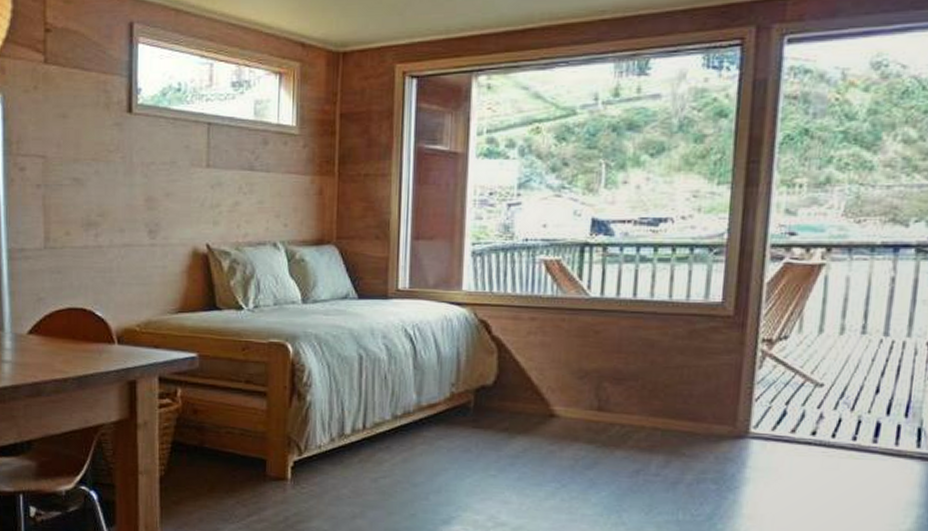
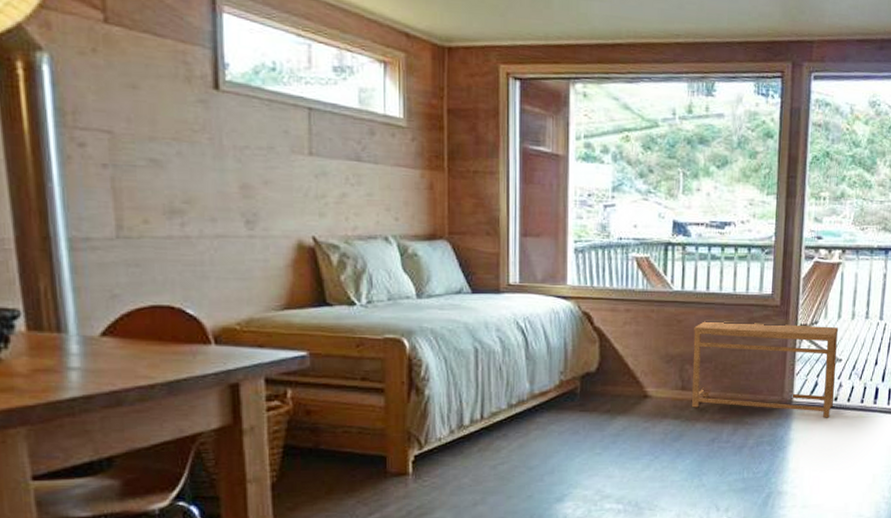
side table: none [611,331,820,457] -> present [692,320,839,418]

